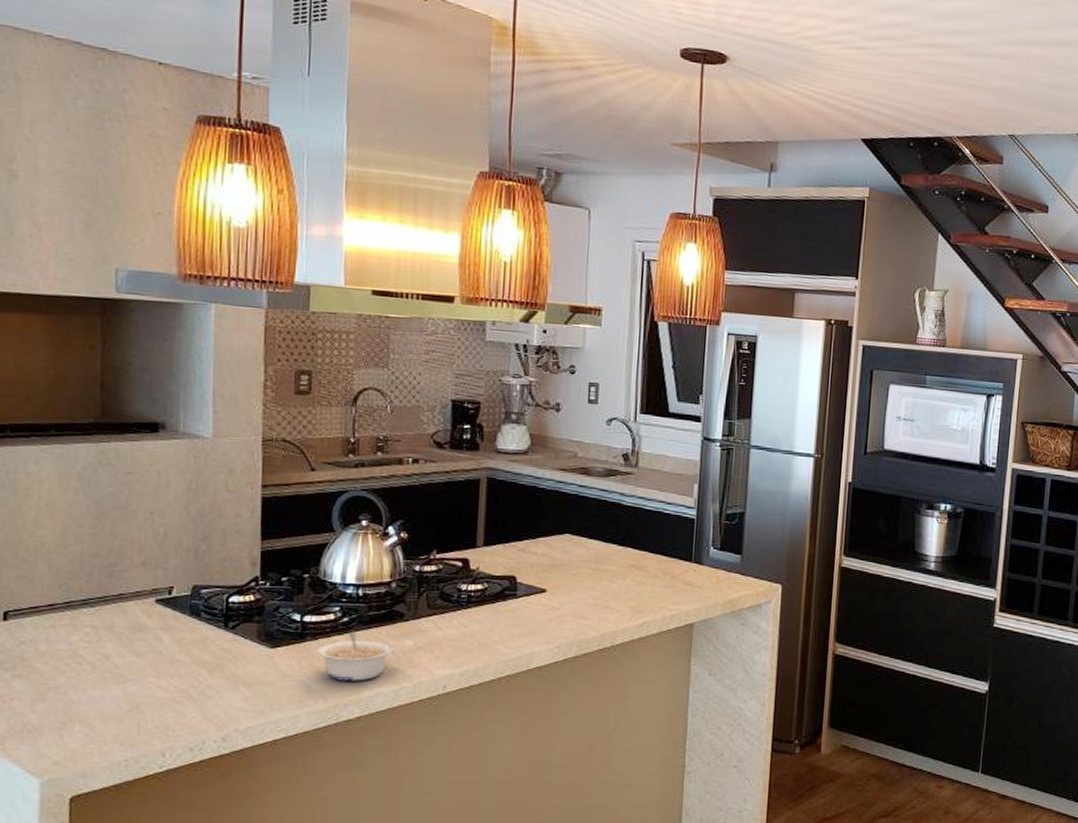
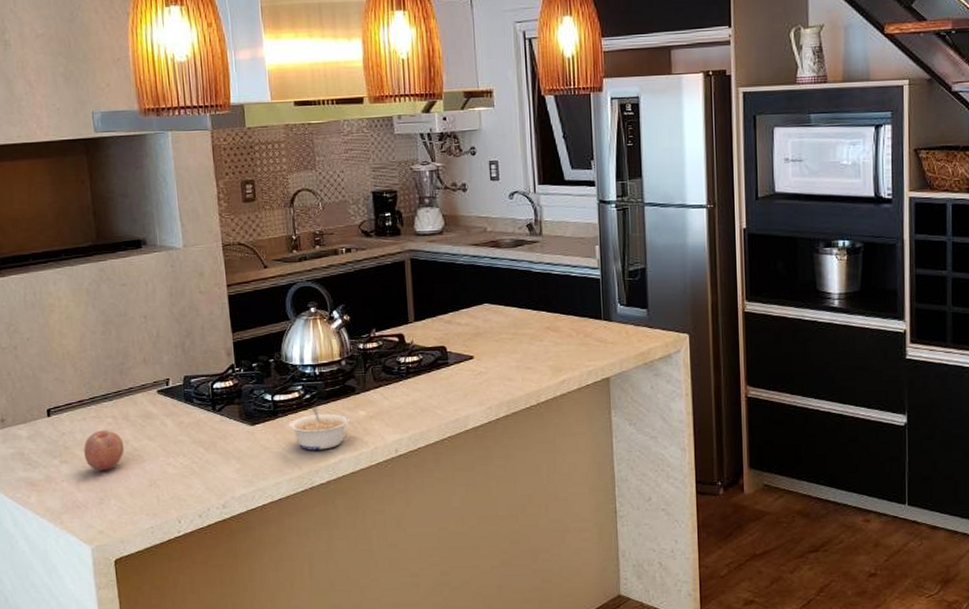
fruit: none [47,641,102,690] -> present [84,430,124,471]

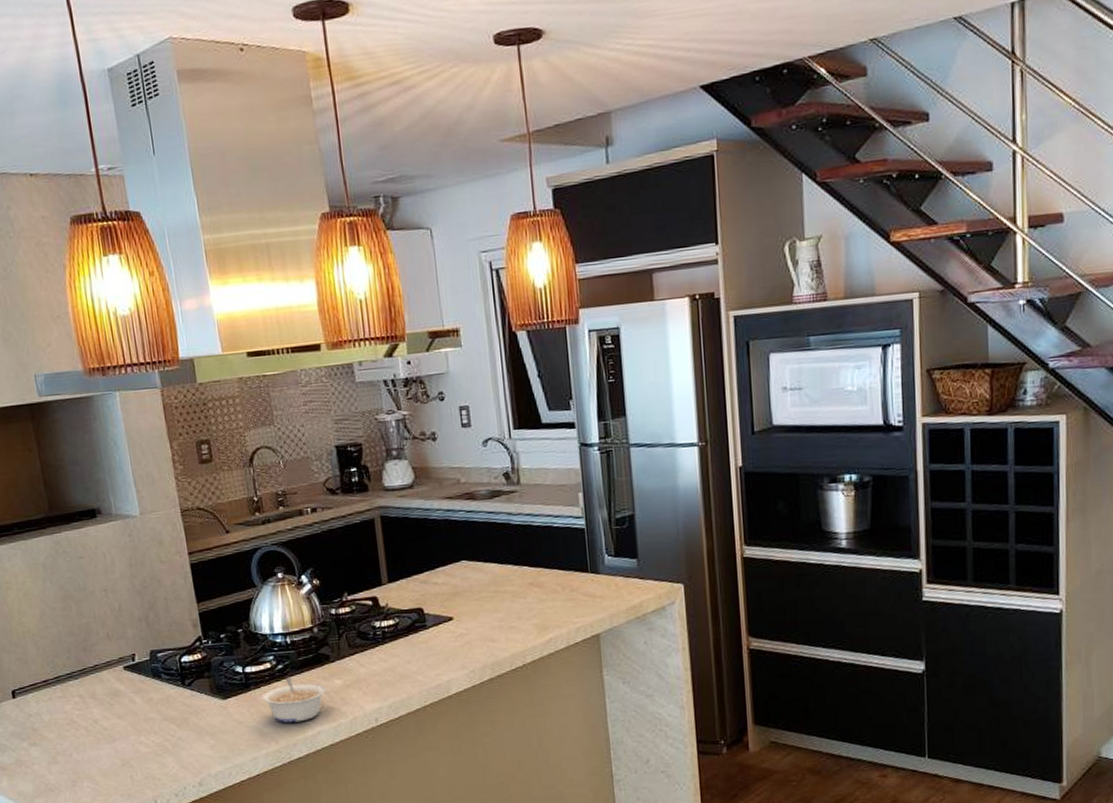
fruit: present [84,430,124,471] -> none [52,710,94,753]

